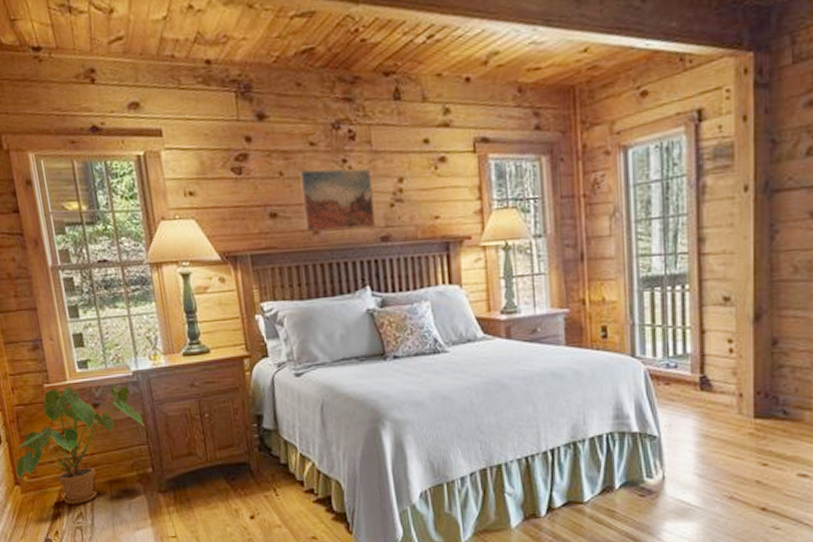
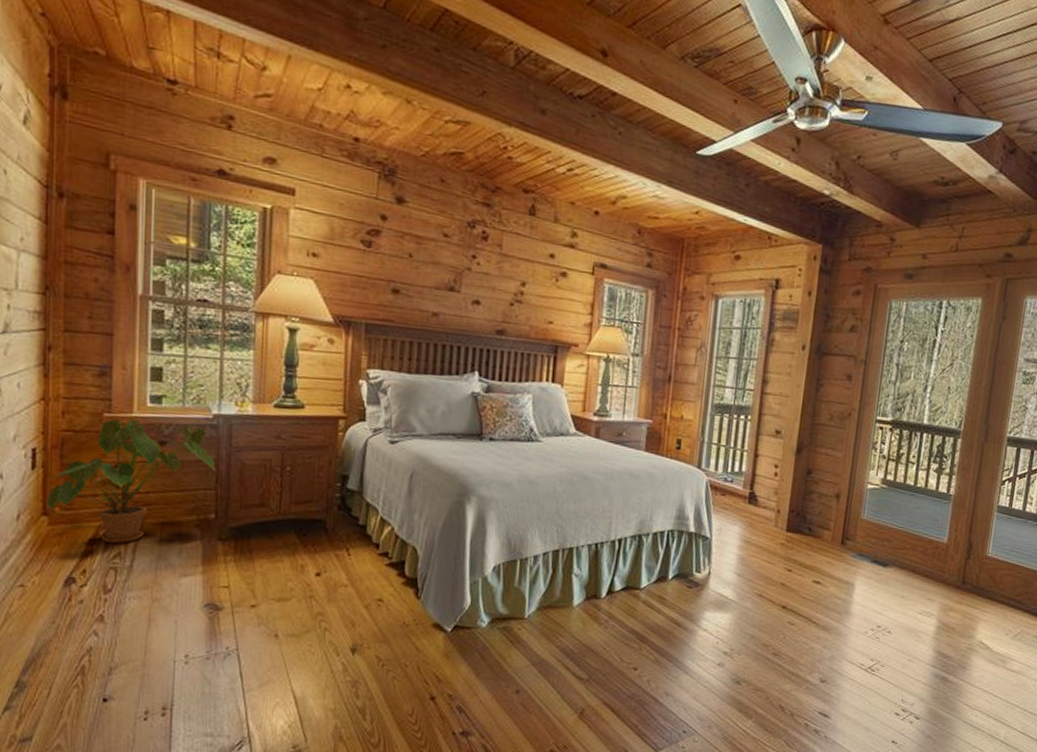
wall art: present [299,169,376,231] -> none [425,257,497,321]

